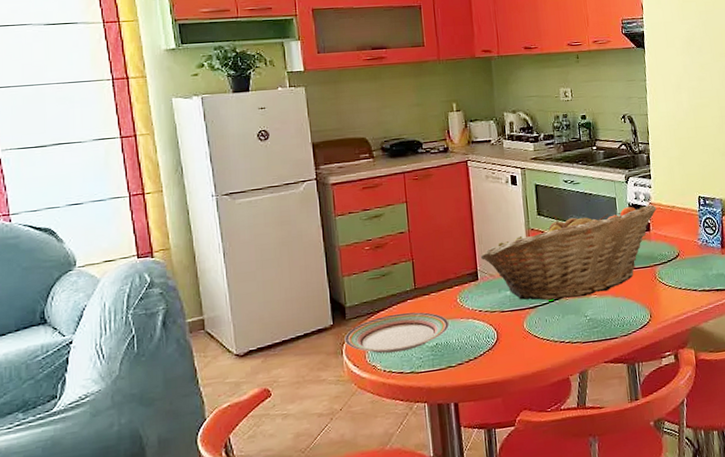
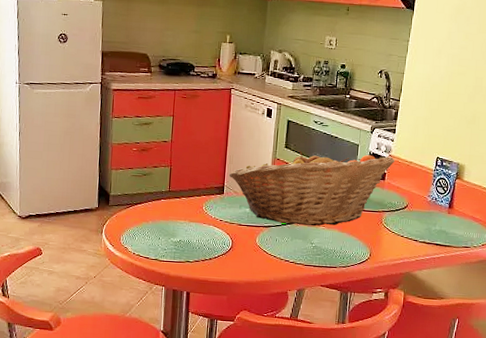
plate: present [344,312,450,354] -> none [105,208,194,241]

